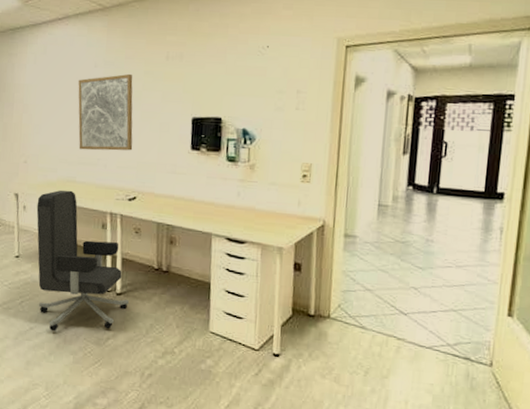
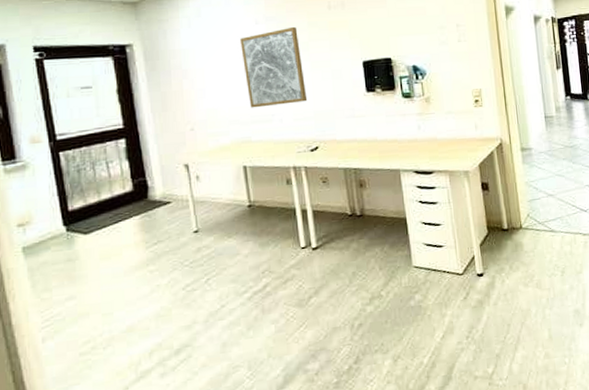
office chair: present [36,190,129,331] -> none [211,151,327,304]

